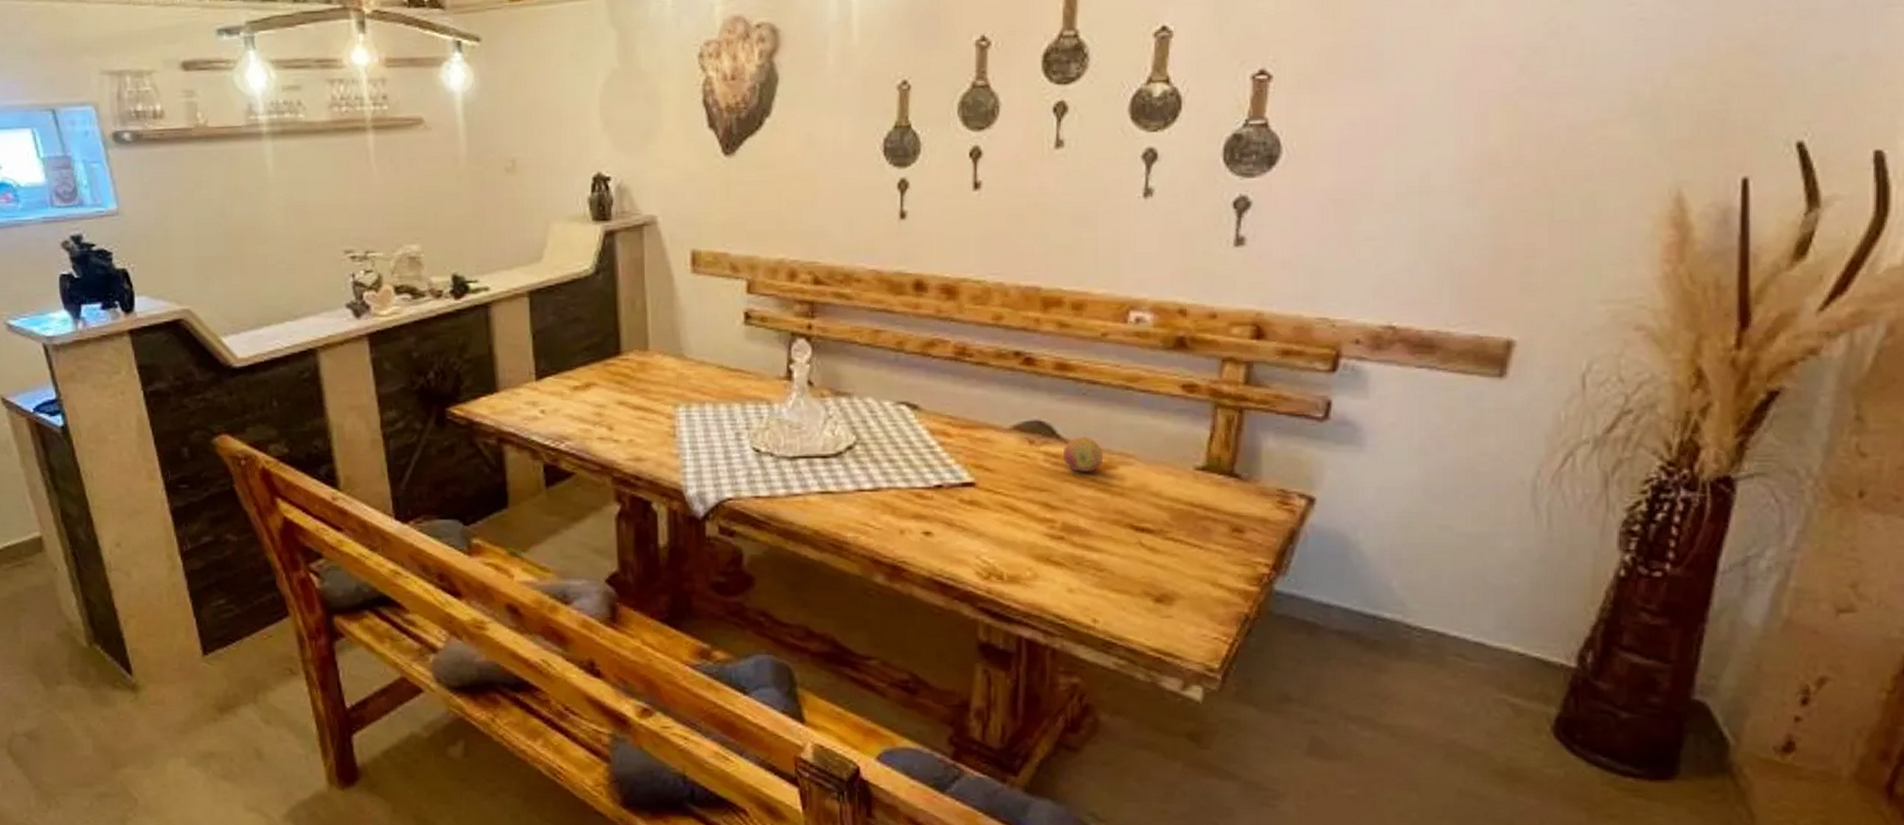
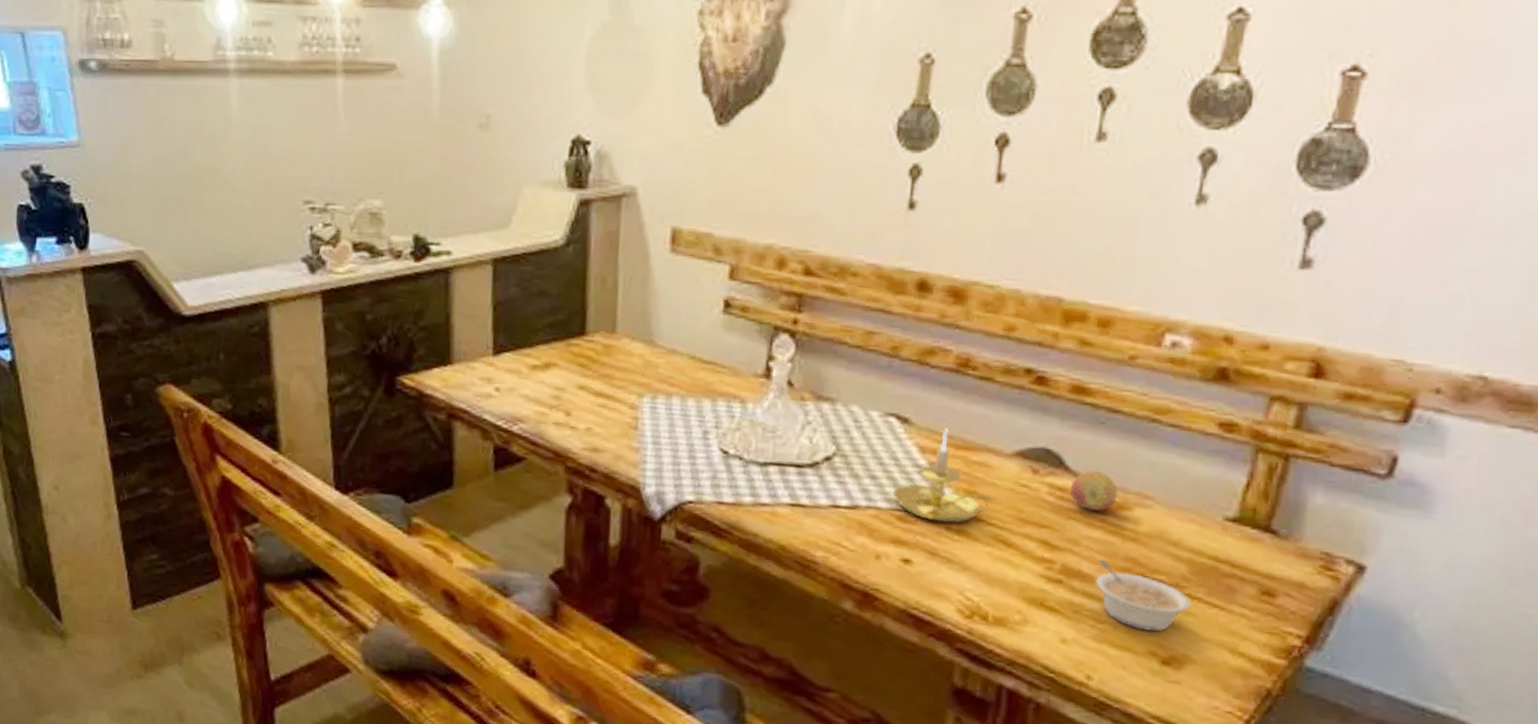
candle holder: none [910,411,1001,495] -> present [893,428,997,524]
legume: none [1092,515,1174,574] -> present [1095,560,1191,632]

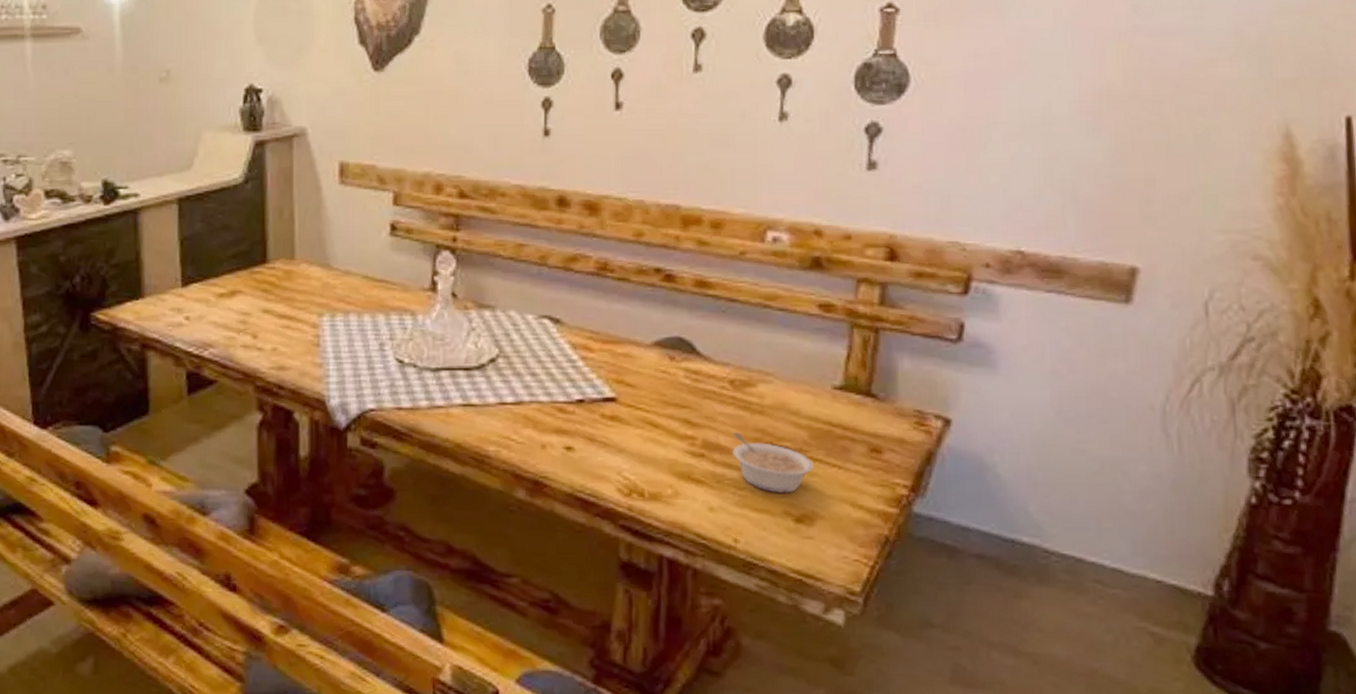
candle holder: present [893,428,997,524] -> none [552,325,642,411]
fruit: present [1069,471,1118,511] -> none [702,354,743,389]

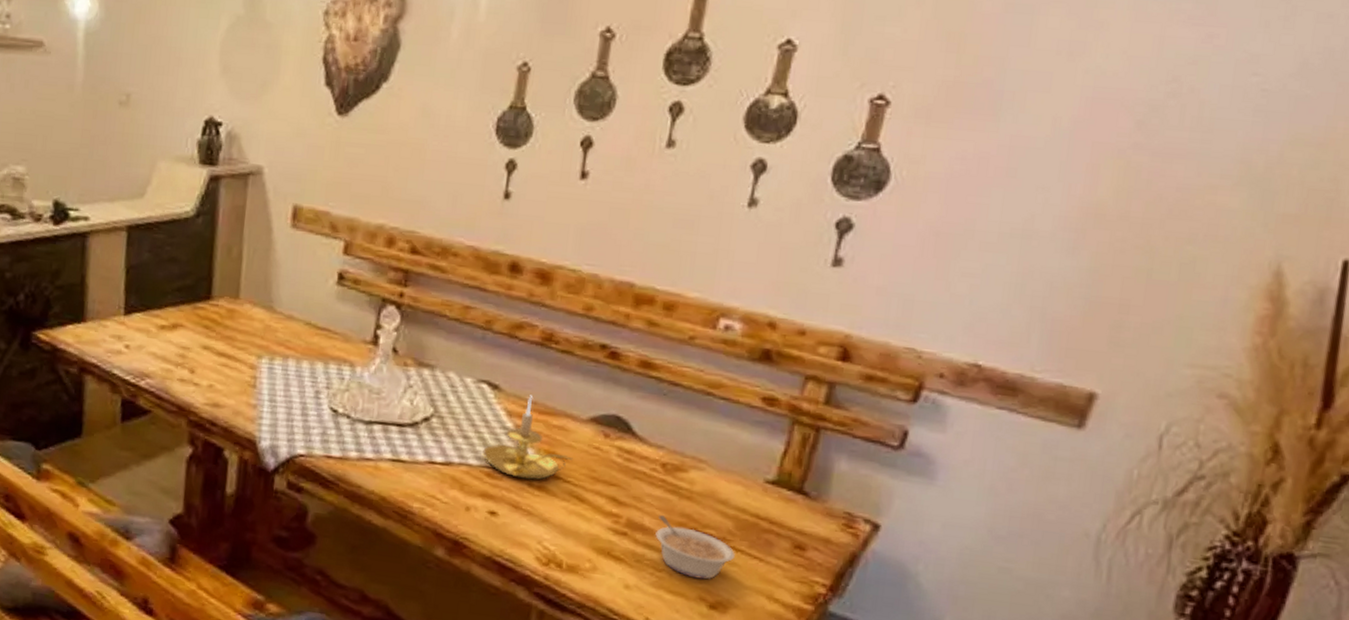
candle holder: none [552,325,642,411] -> present [483,395,573,480]

